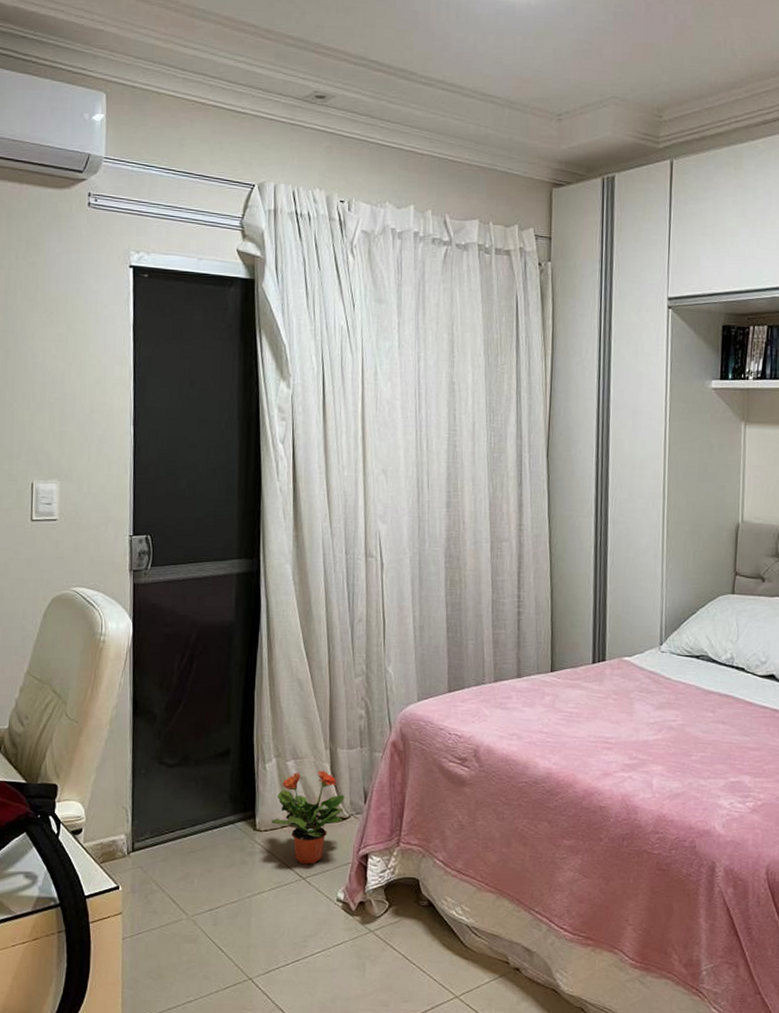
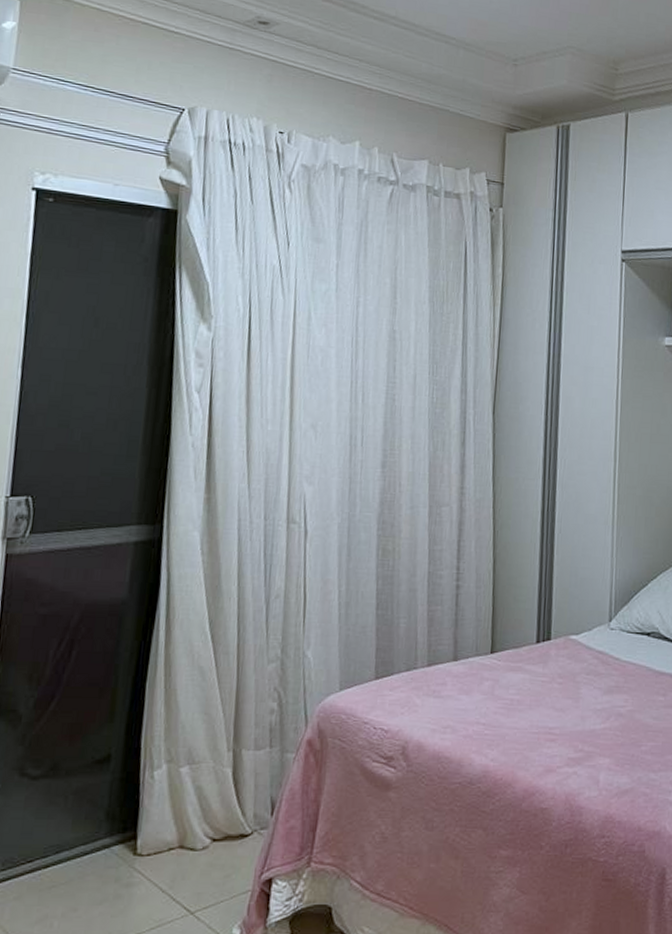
potted plant: present [271,770,345,865] -> none [156,777,248,895]

